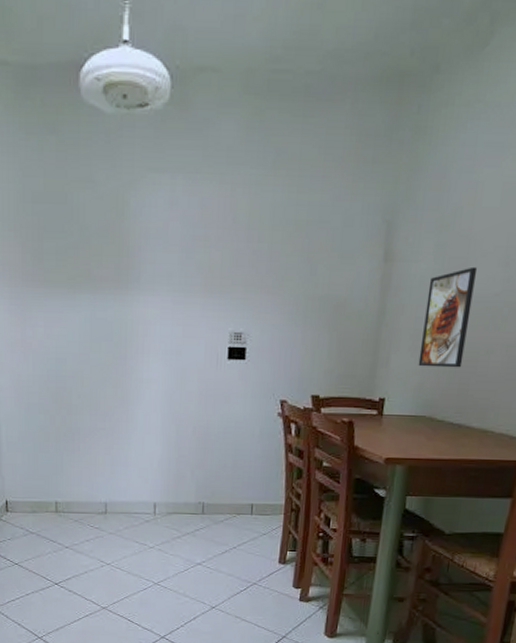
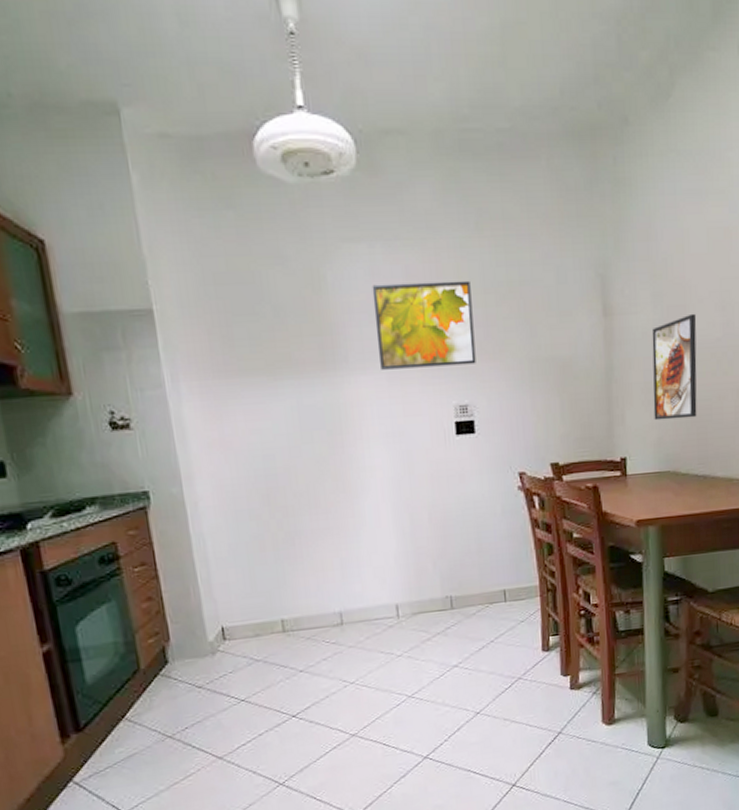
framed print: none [167,213,260,296] -> present [372,280,476,370]

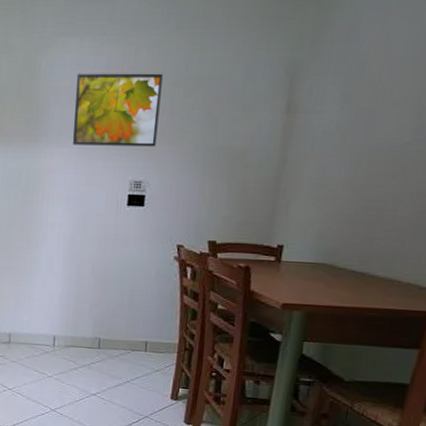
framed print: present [651,313,697,421] -> none [319,116,387,217]

